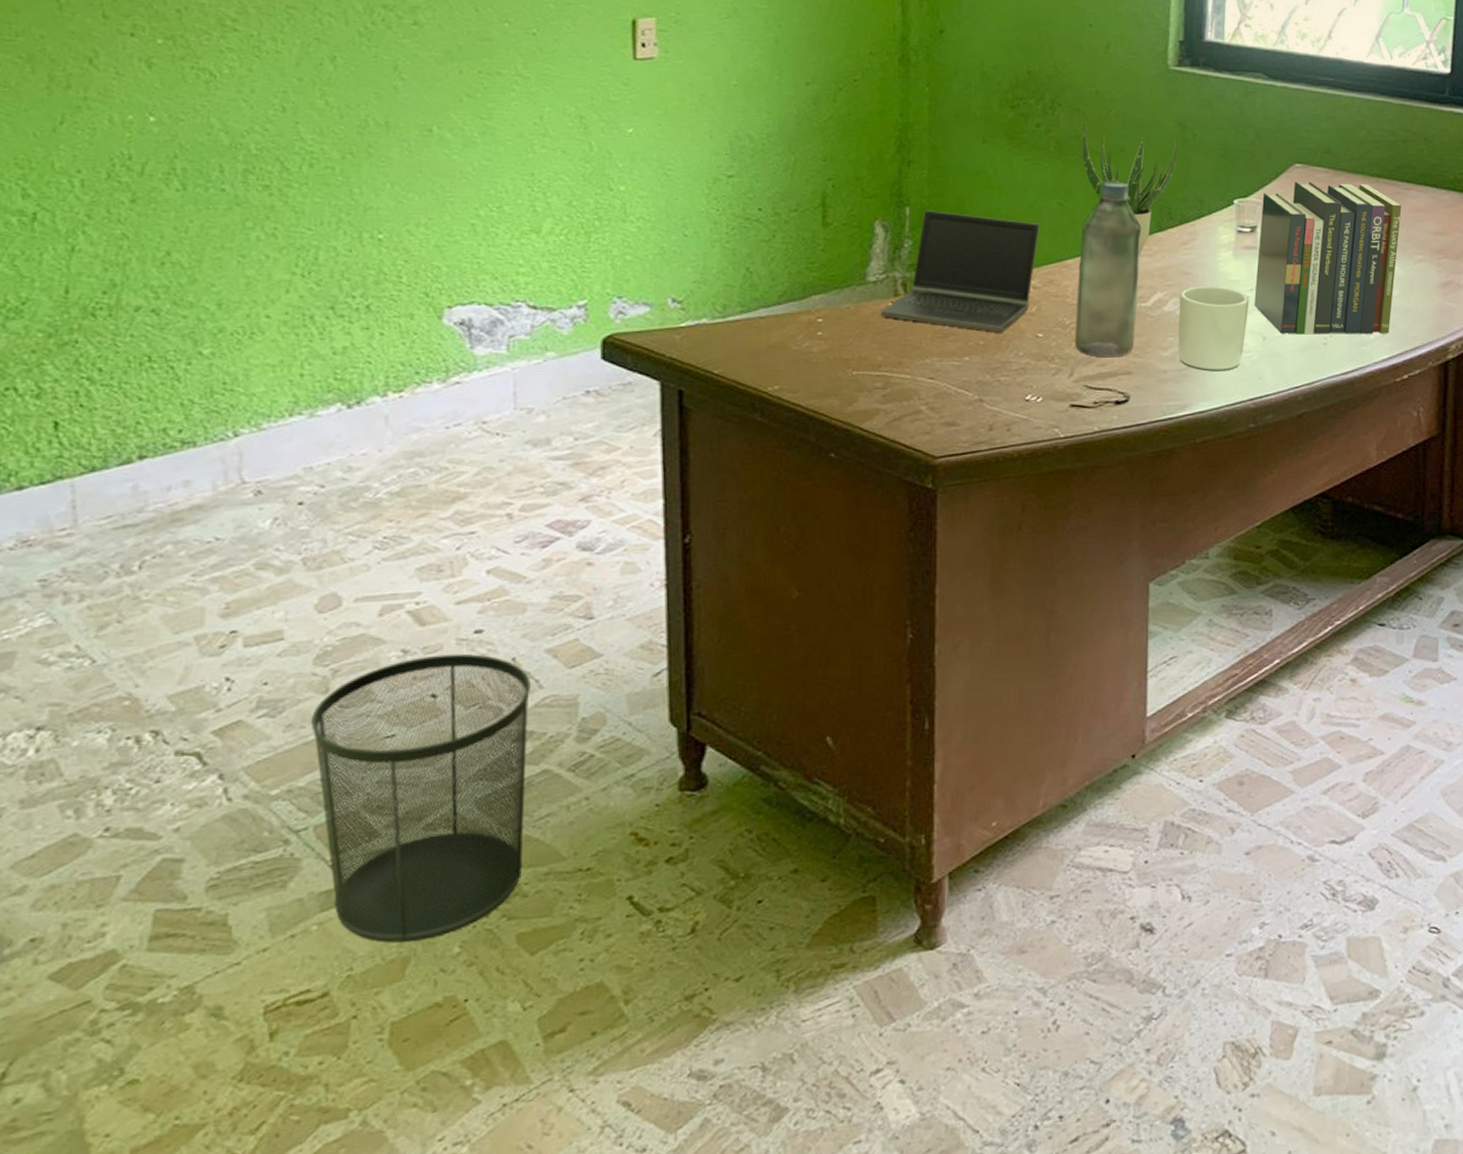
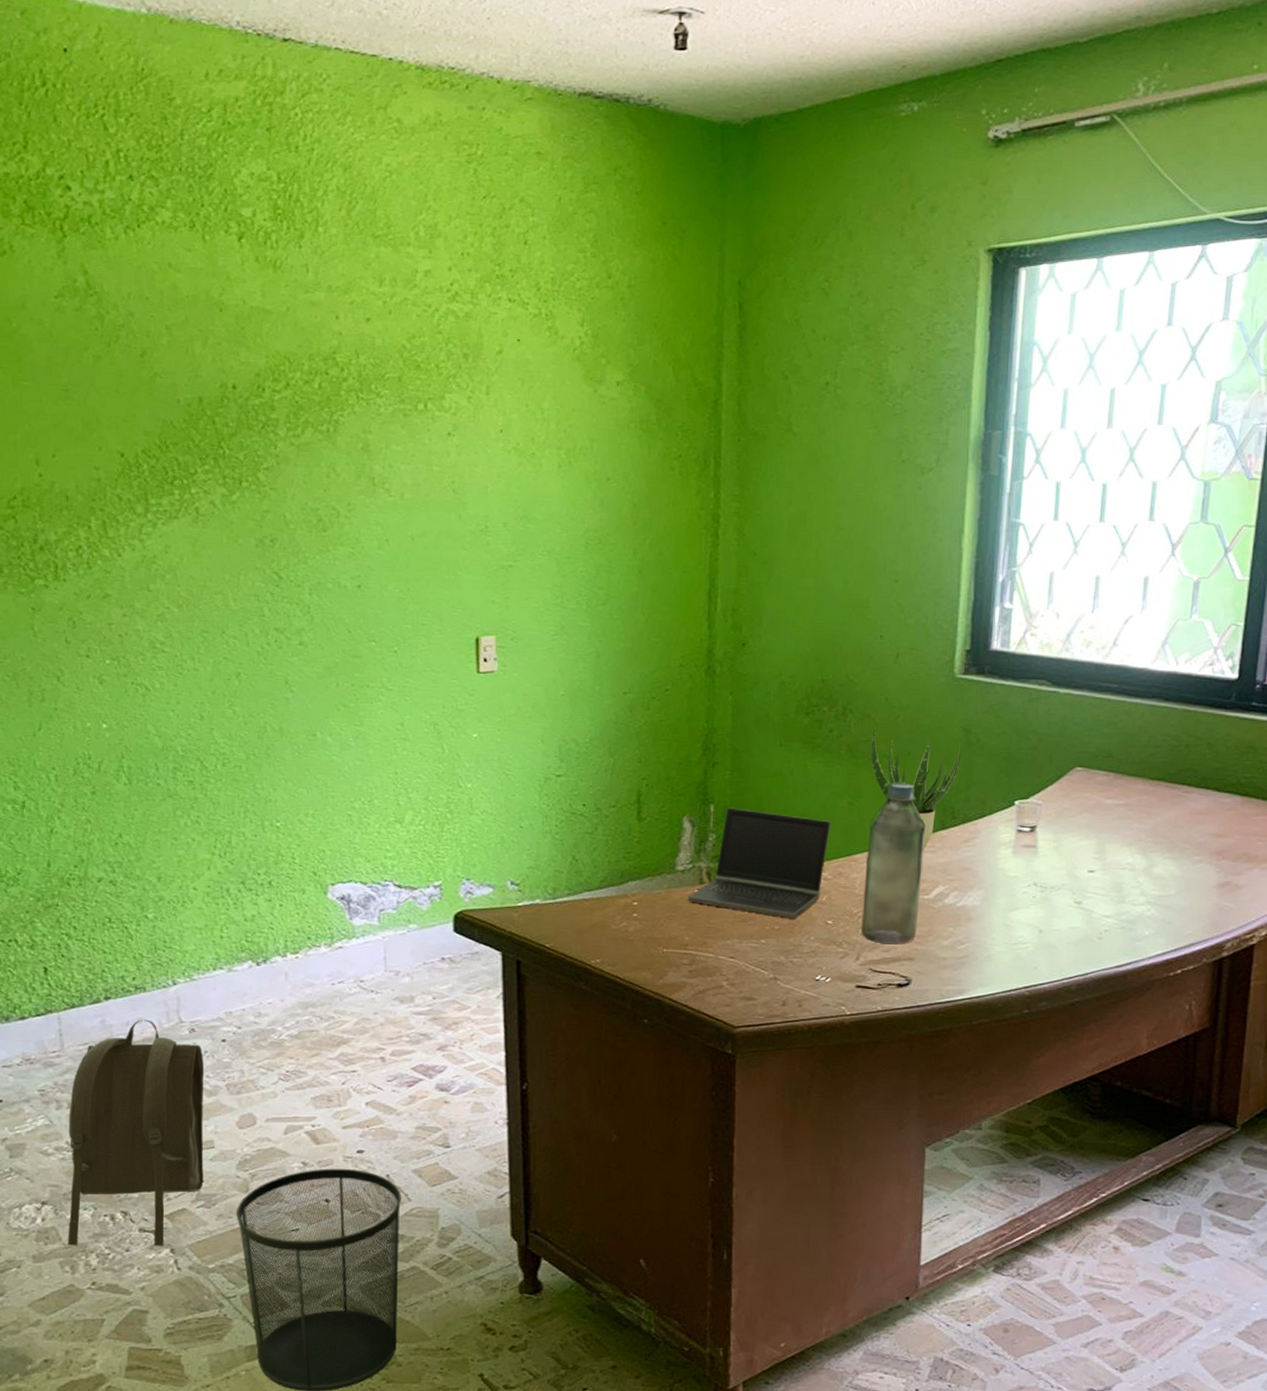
backpack: none [72,482,274,783] -> present [68,1019,205,1246]
mug: present [1177,286,1249,372] -> none [957,881,1027,961]
books: present [1254,181,1402,335] -> none [1032,784,1182,930]

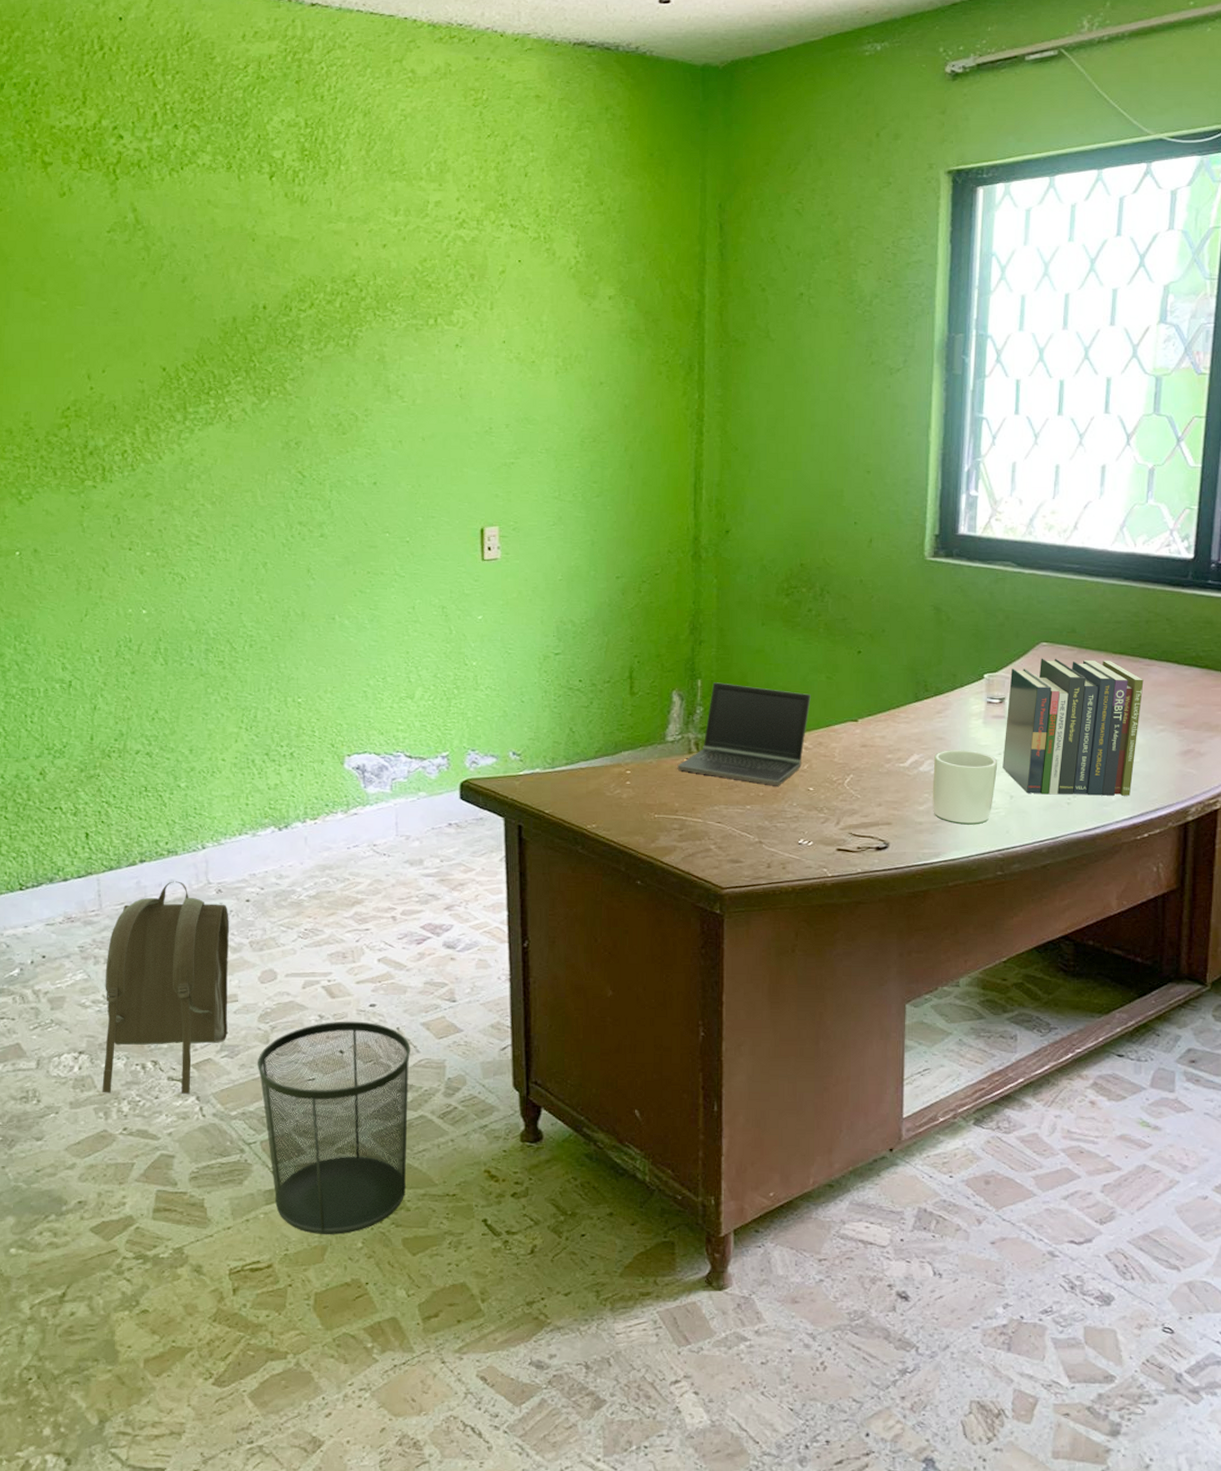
water bottle: present [860,782,927,945] -> none [840,658,901,810]
potted plant: present [871,726,962,848] -> none [848,606,933,719]
mug: none [957,881,1027,961] -> present [932,750,998,825]
books: none [1032,784,1182,930] -> present [1002,658,1144,796]

